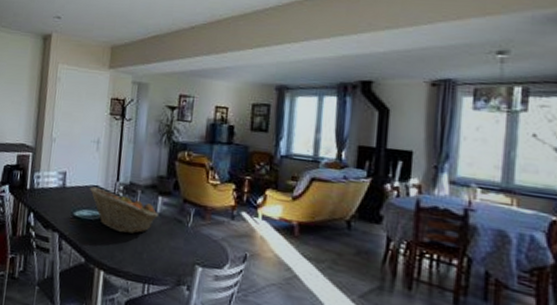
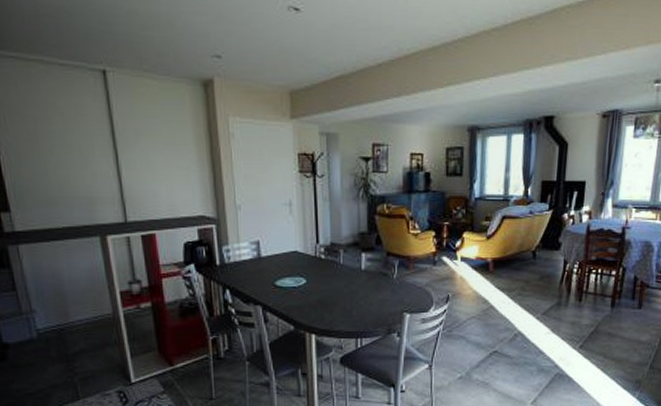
fruit basket: present [89,186,159,234] -> none [288,253,365,295]

